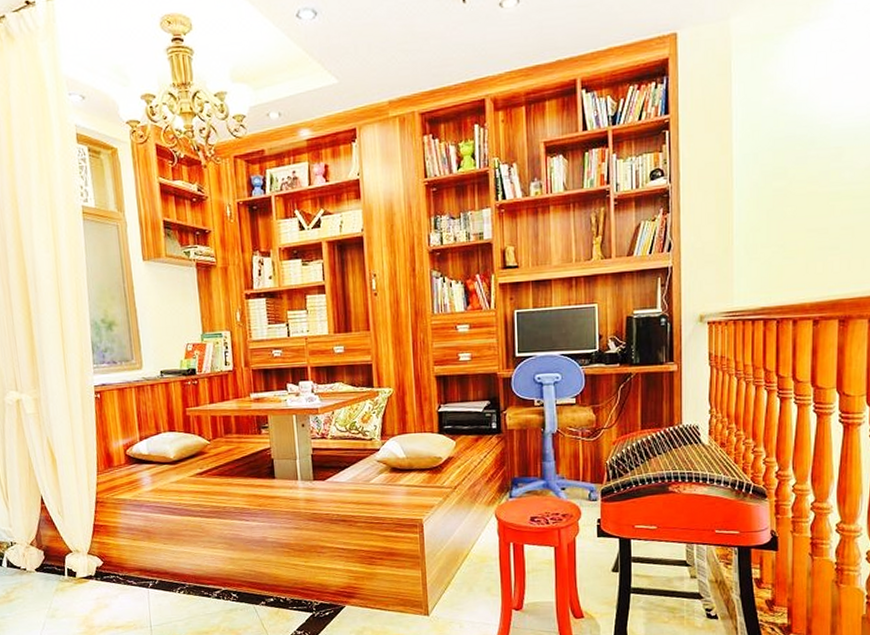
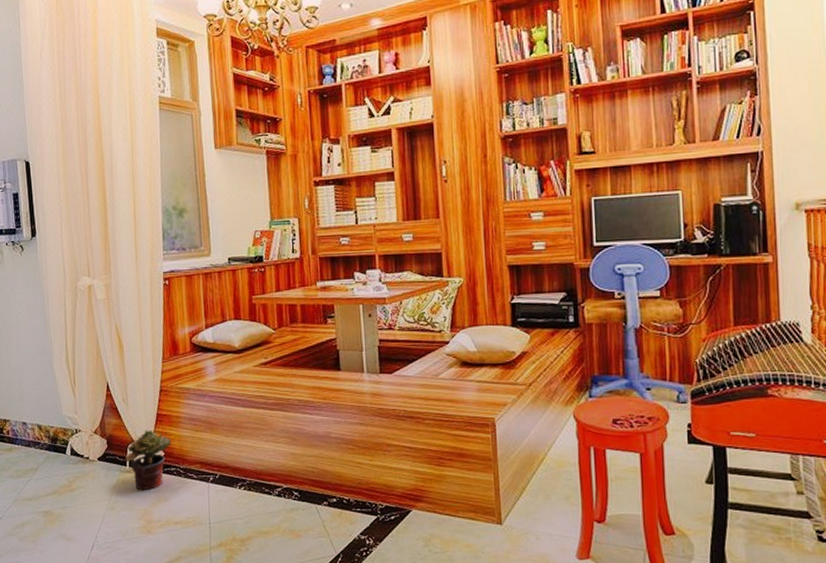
potted plant: none [62,540,109,598] -> present [124,430,171,490]

